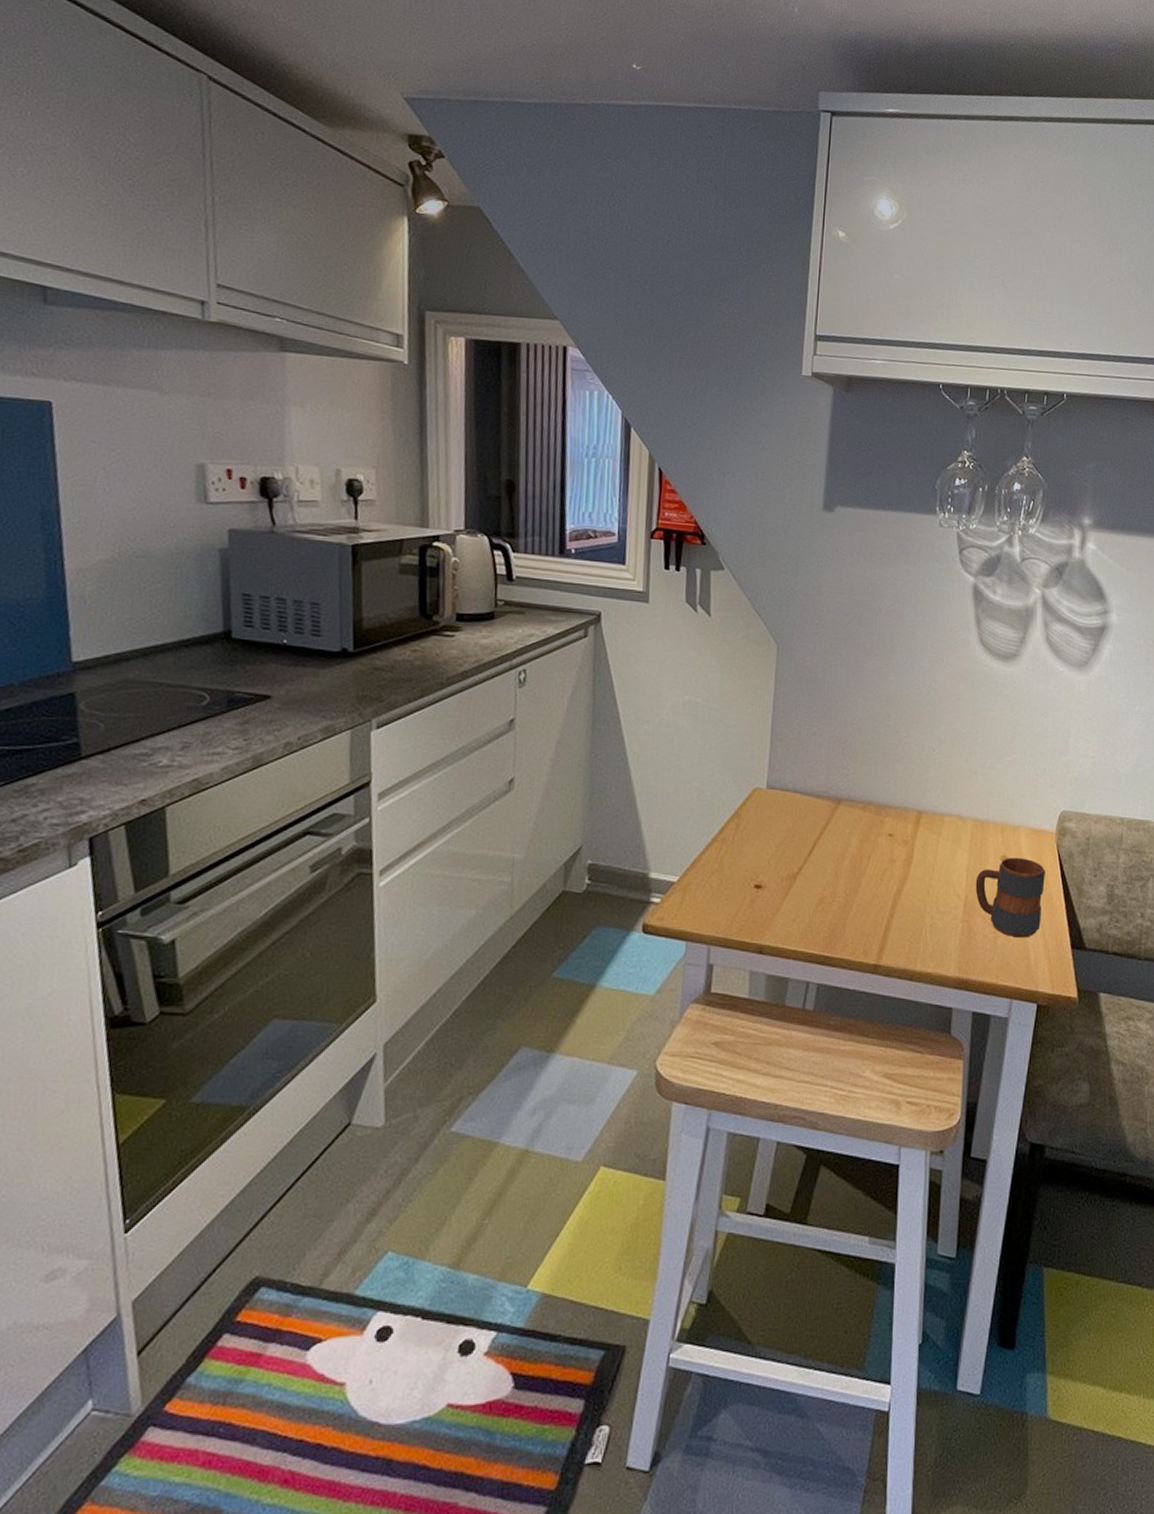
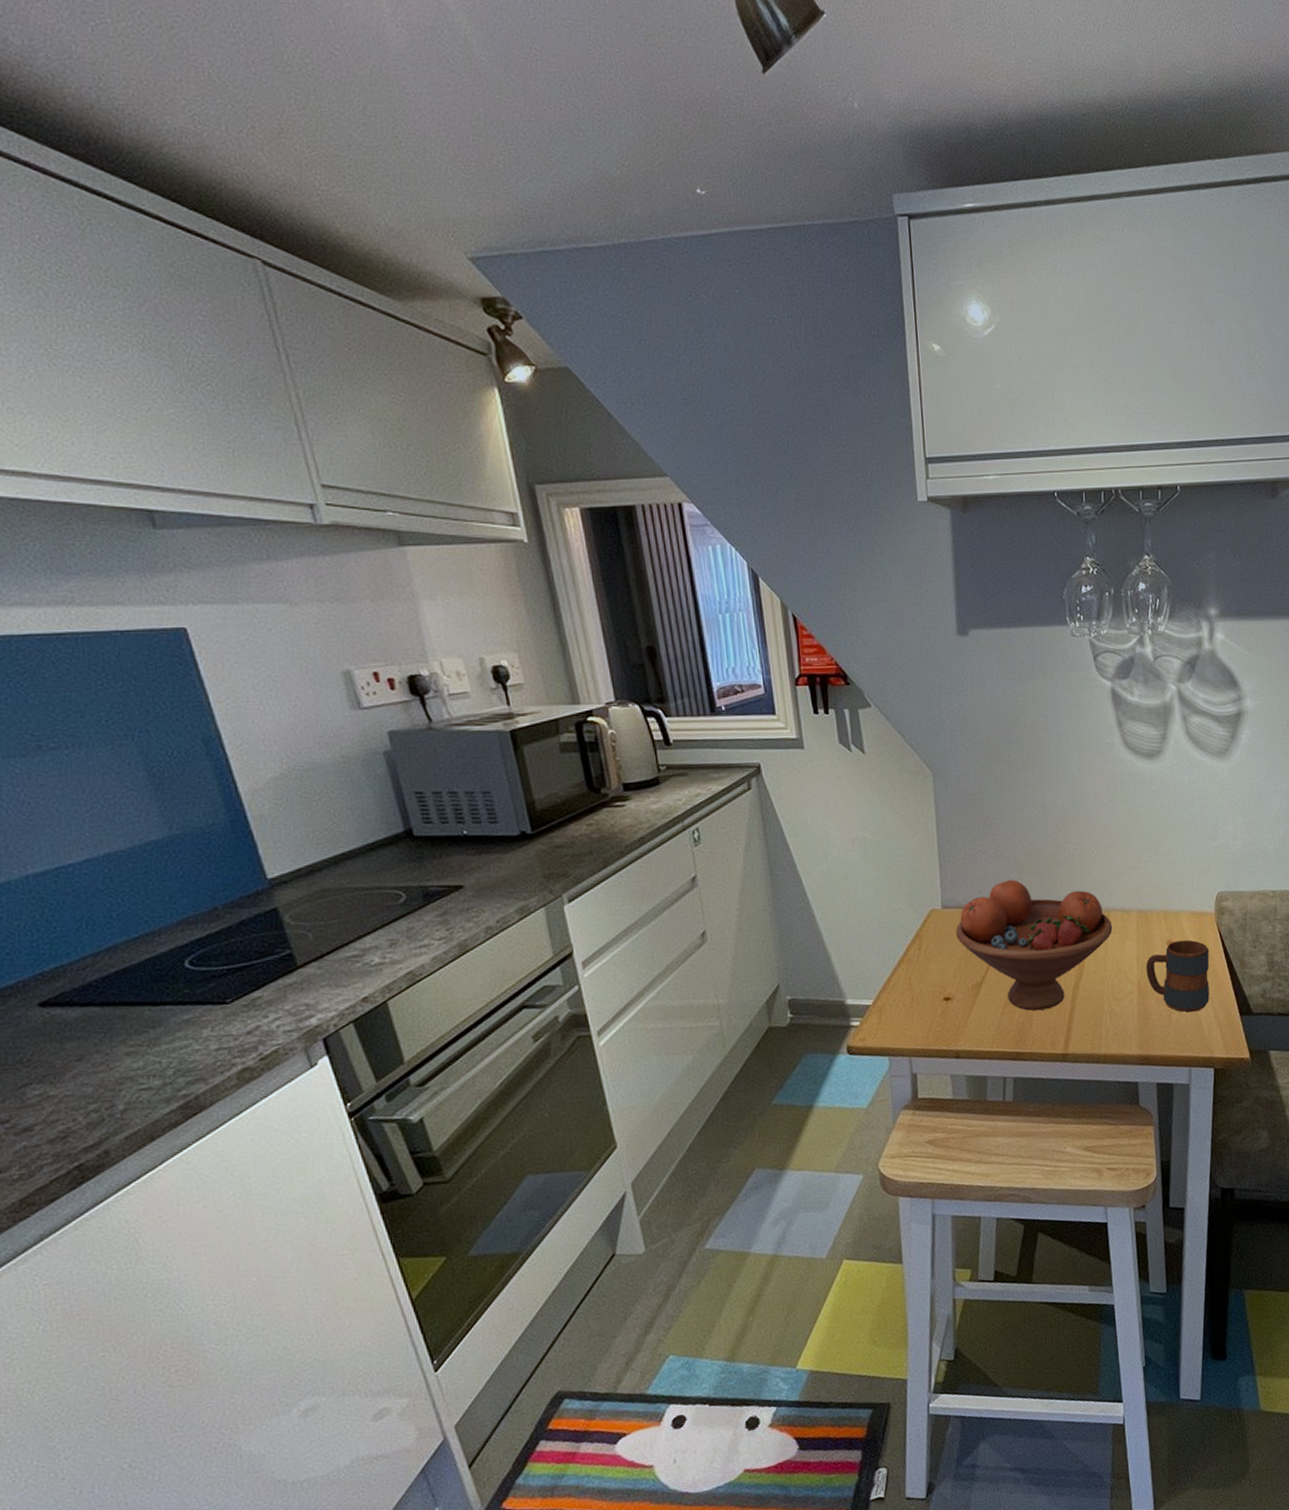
fruit bowl: none [777,767,945,914] -> present [956,879,1113,1011]

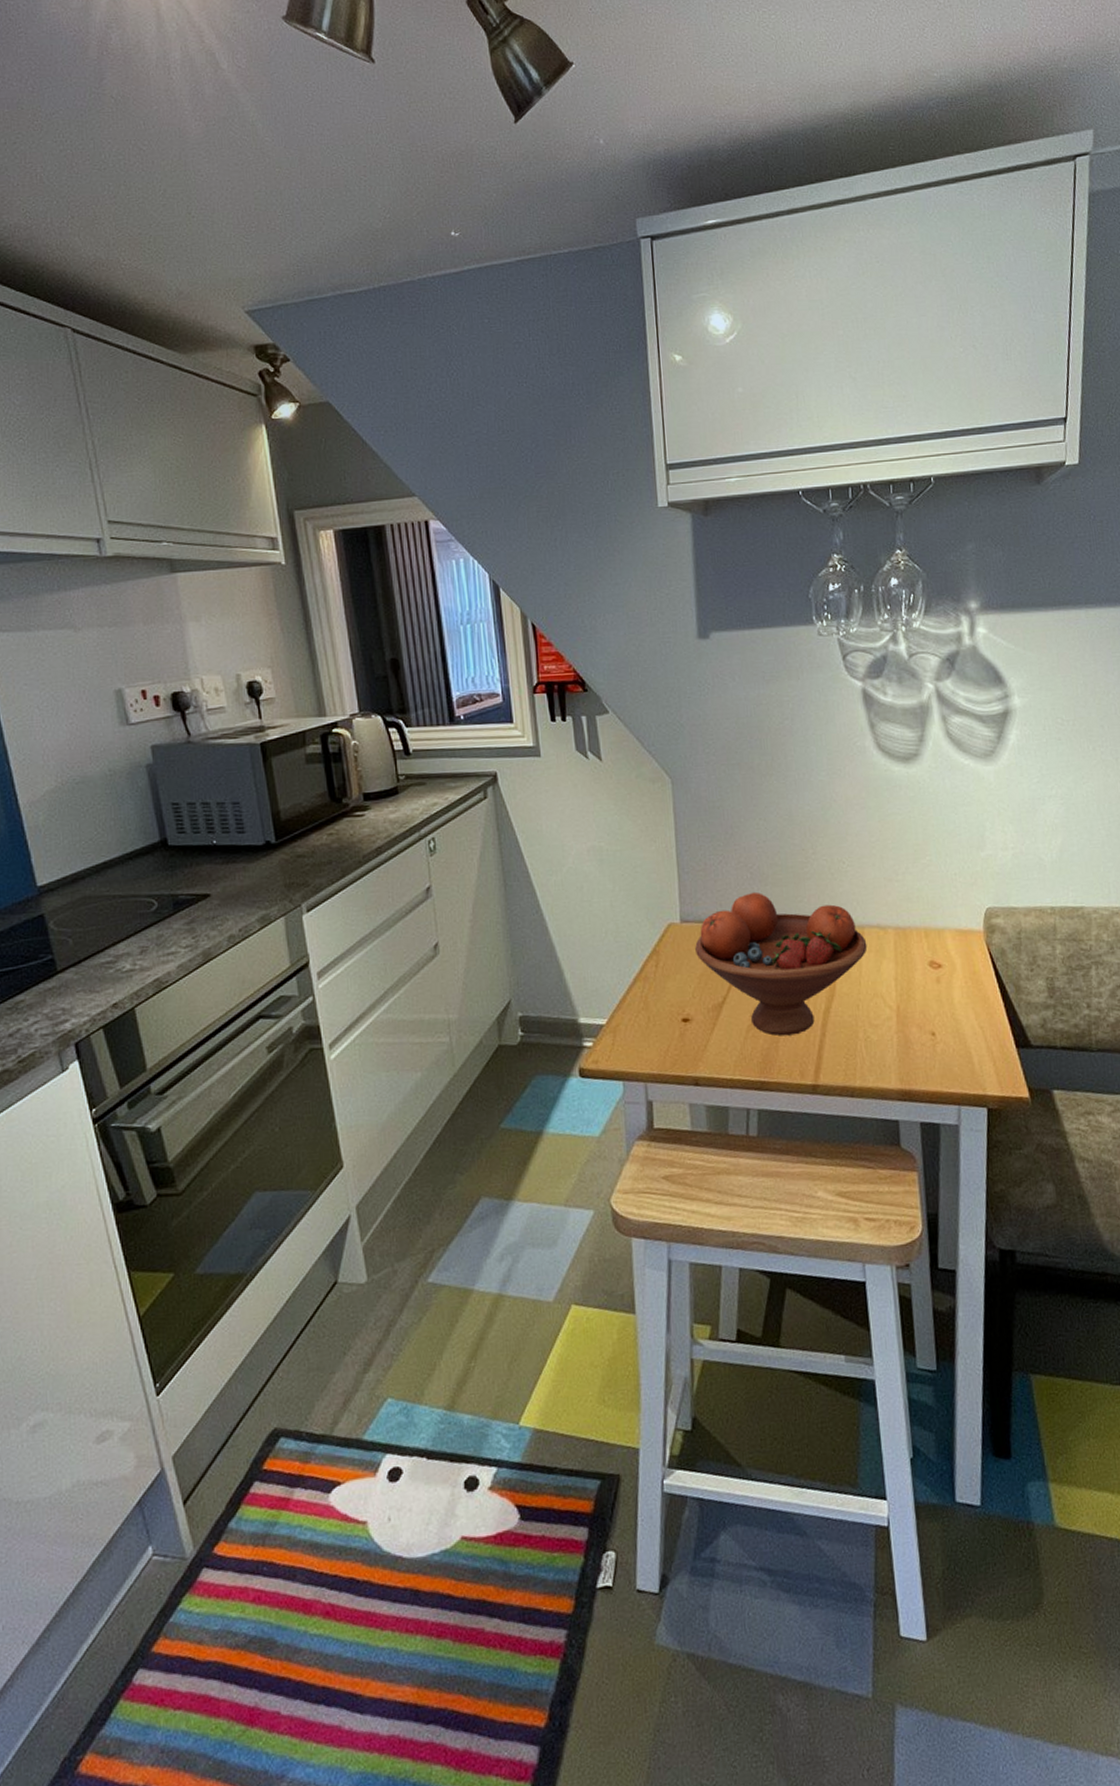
mug: present [1145,940,1210,1013] -> none [905,960,980,1043]

